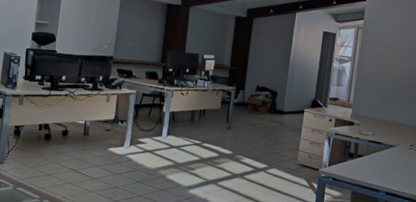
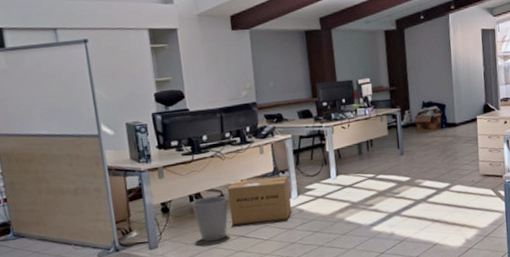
trash can: none [39,129,70,170] -> present [191,195,228,242]
box: none [68,121,125,164] -> present [227,176,292,225]

